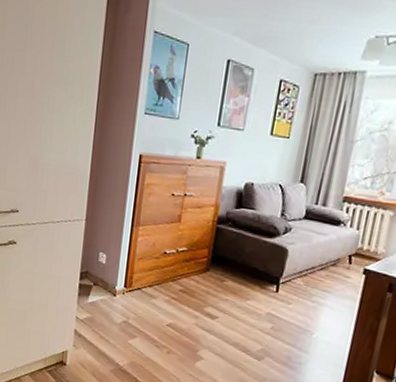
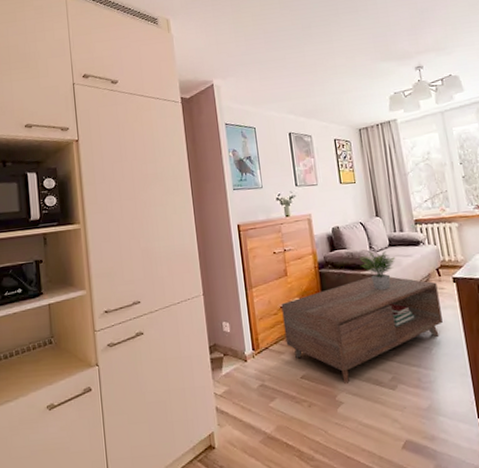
coffee table: none [160,219,344,343] -> present [281,251,443,384]

